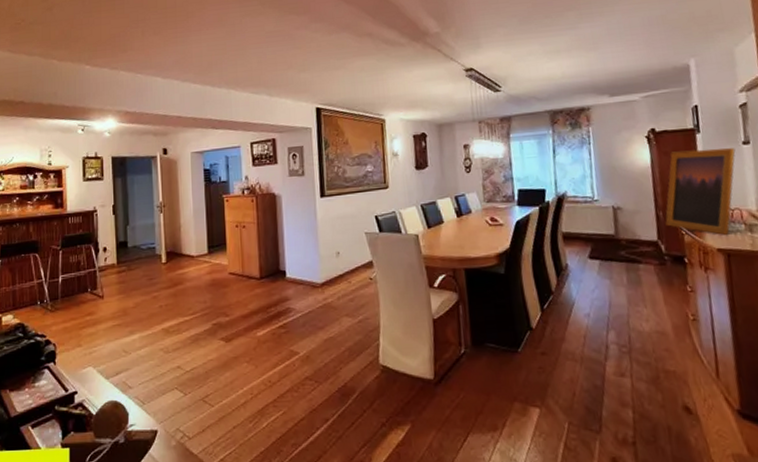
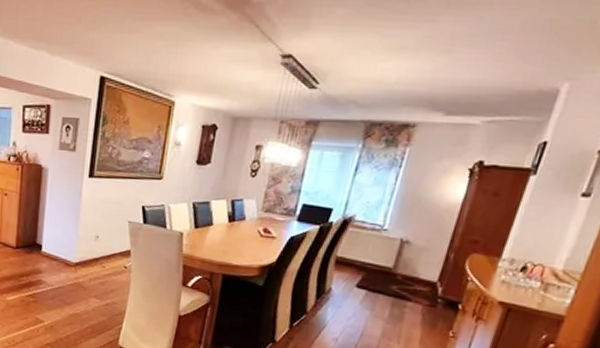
picture frame: present [665,148,736,236] -> none [452,191,570,291]

